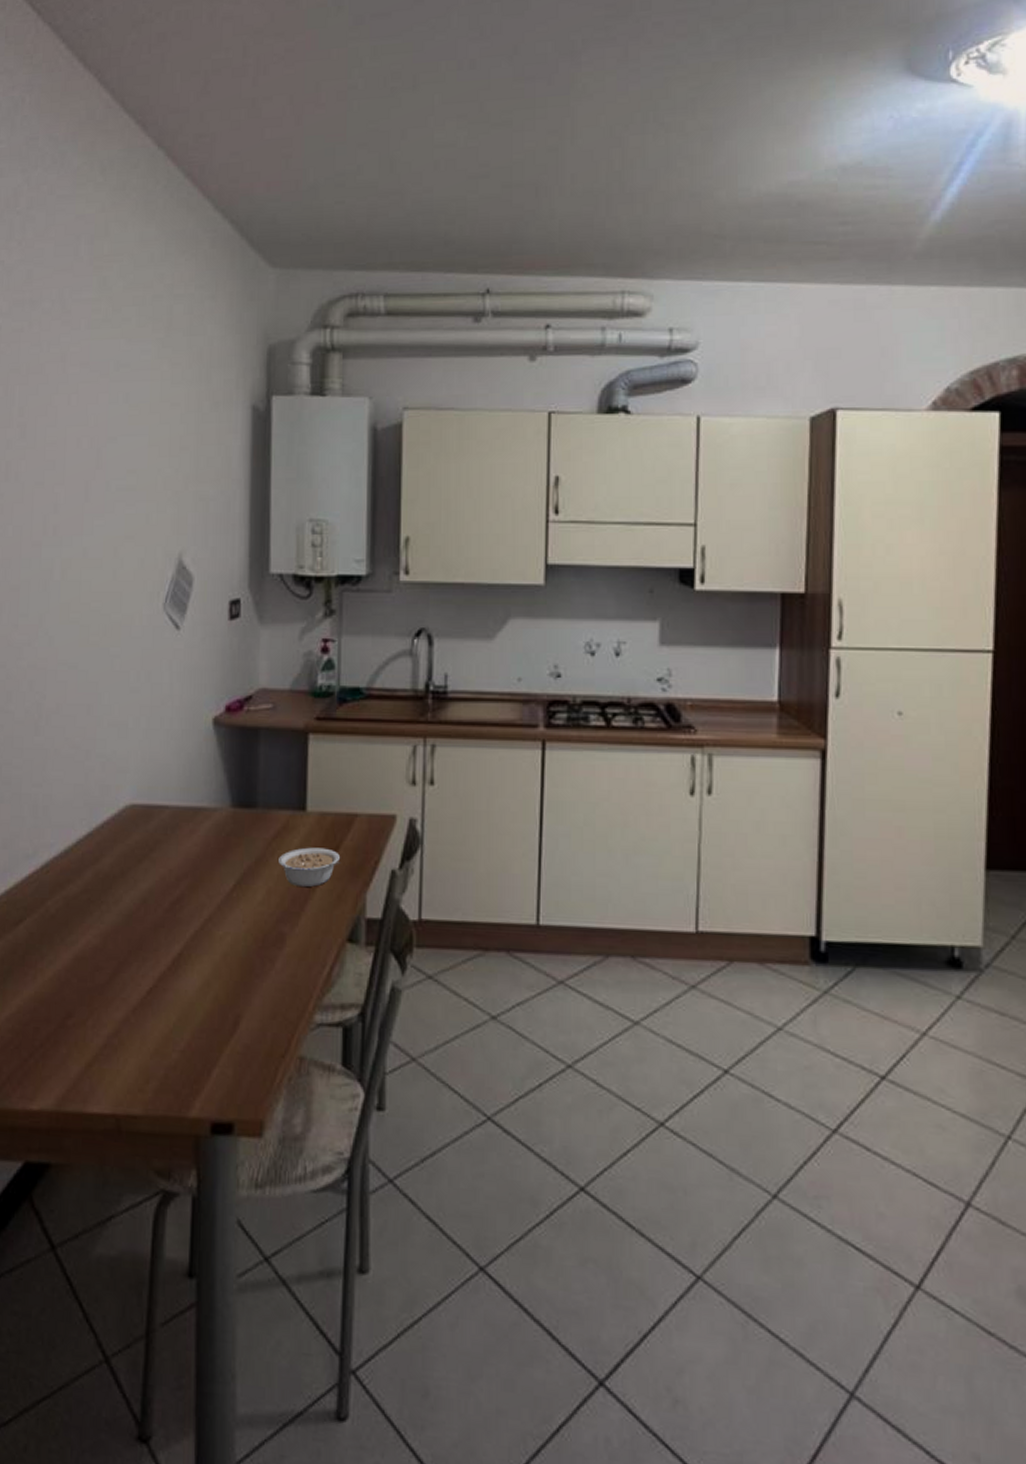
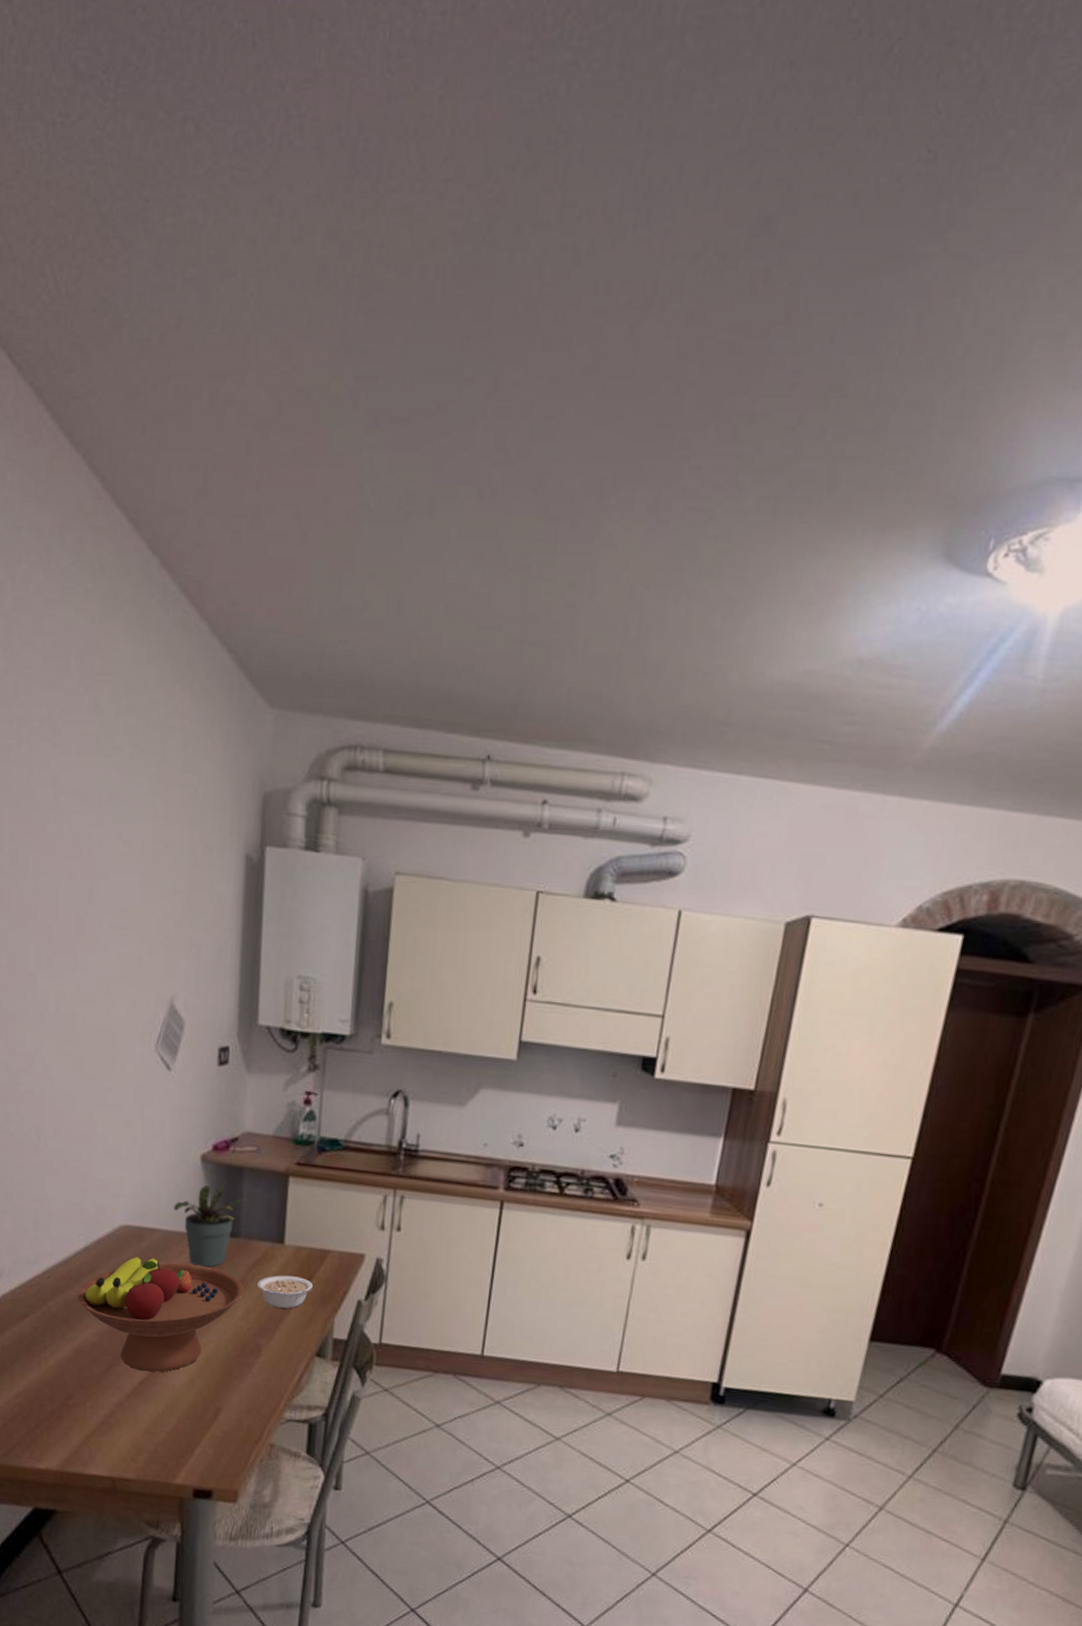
fruit bowl: none [79,839,263,978] -> present [77,1257,244,1373]
potted plant: none [184,745,263,846] -> present [173,1181,246,1267]

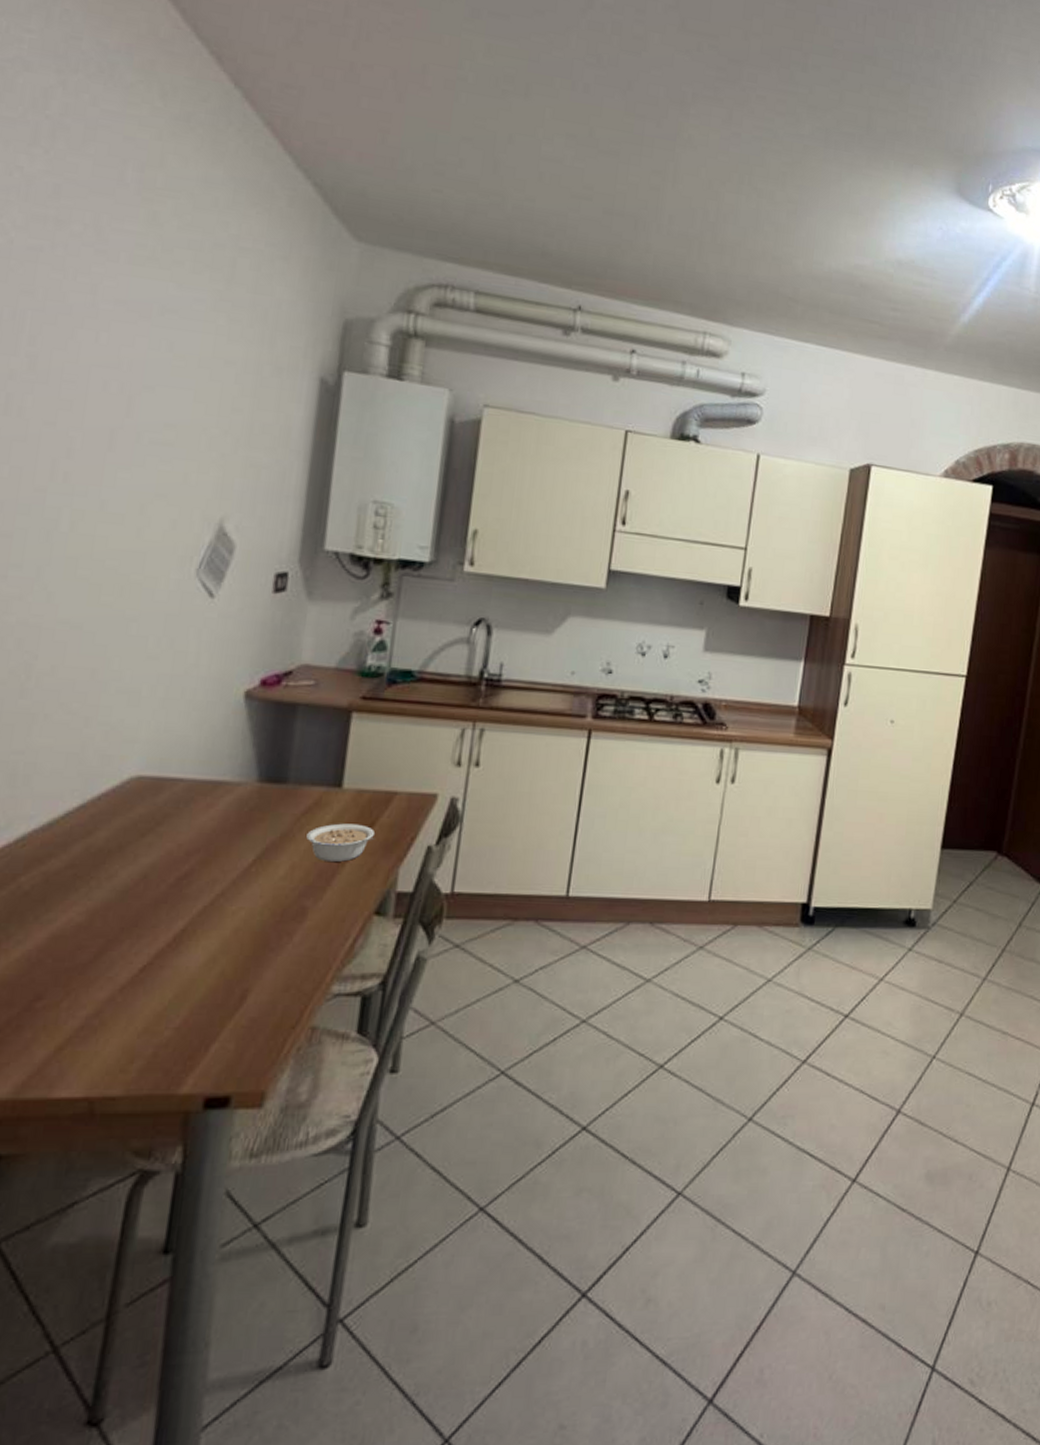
fruit bowl: present [77,1257,244,1373] -> none [62,813,289,955]
potted plant: present [173,1181,246,1267] -> none [205,720,298,821]

